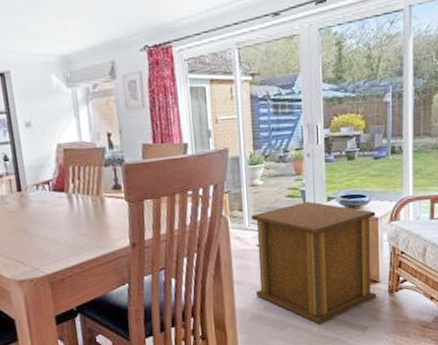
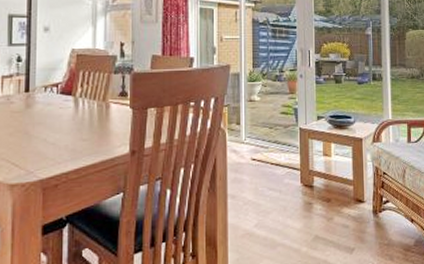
side table: present [252,201,377,325] -> none [248,118,362,245]

